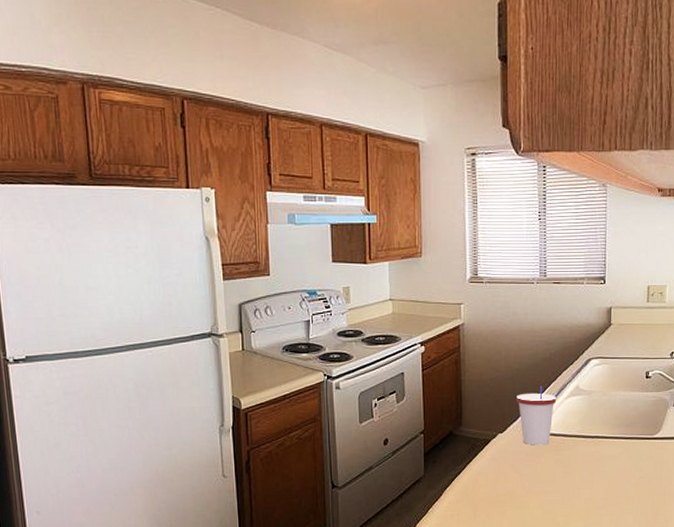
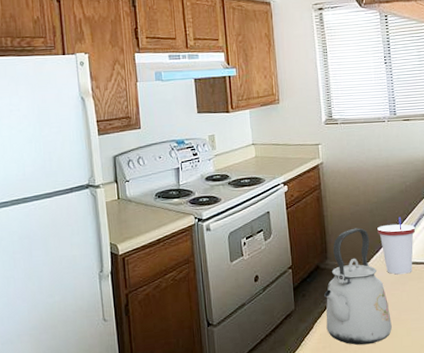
kettle: none [456,395,524,515] -> present [324,228,392,345]

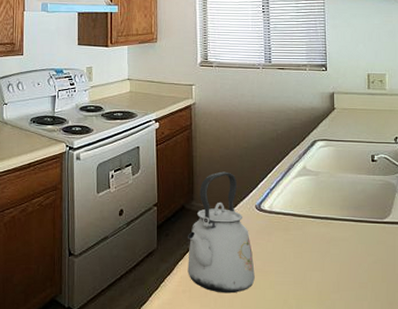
cup: present [377,216,416,275] -> none [246,164,285,224]

